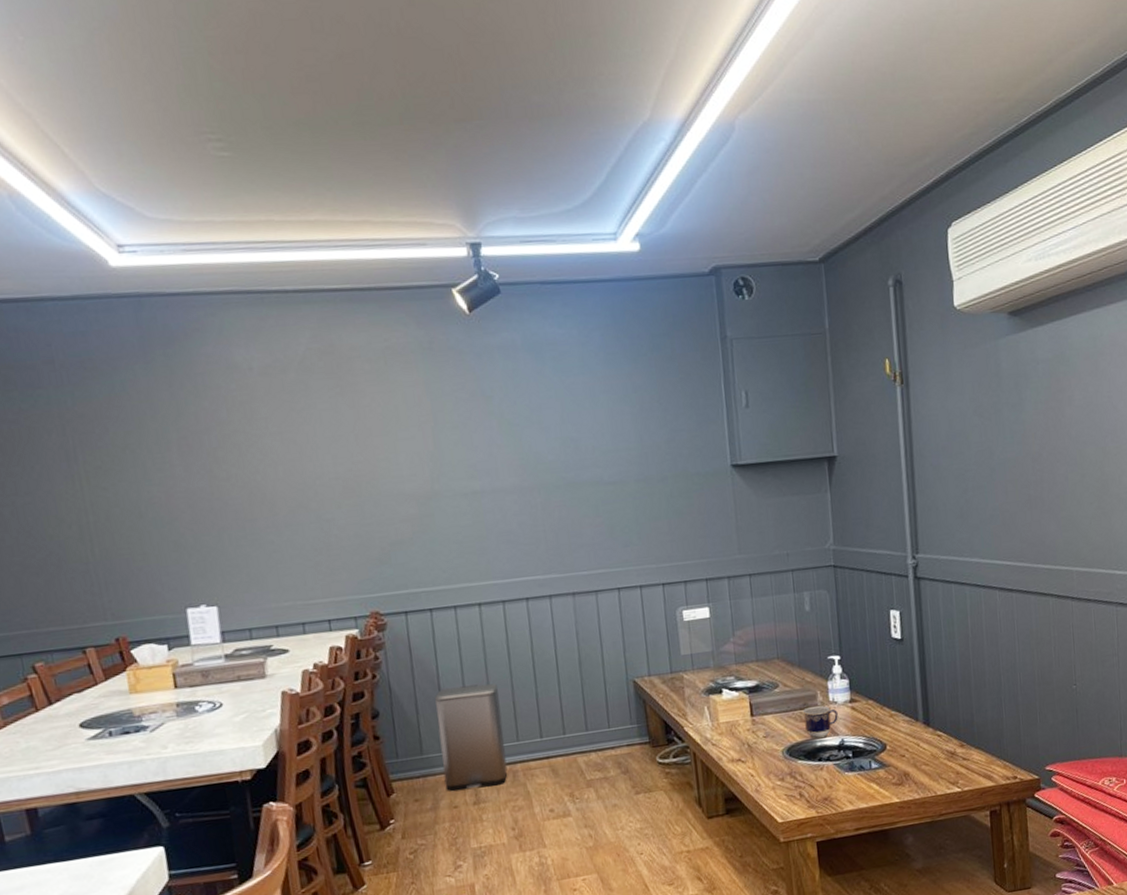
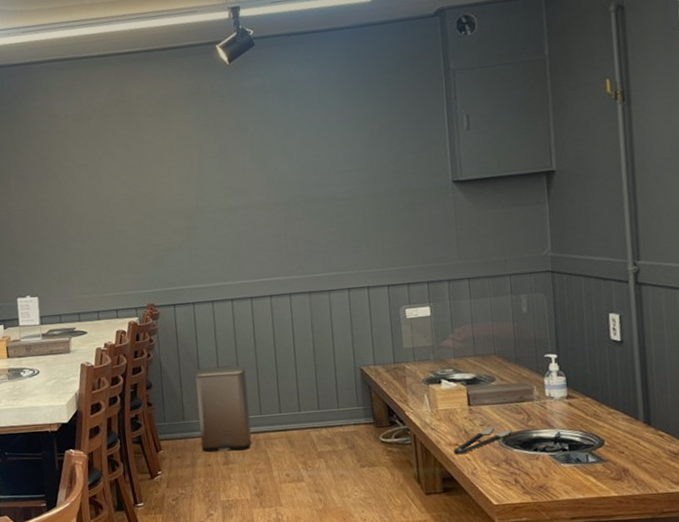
thread snips: none [736,737,796,772] -> present [453,426,512,455]
cup: present [802,705,838,739] -> none [518,399,555,431]

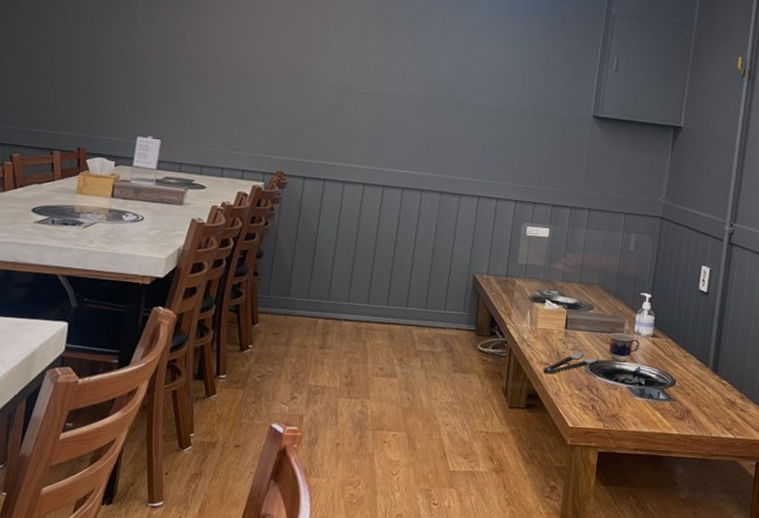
pedal bin: present [194,365,252,452] -> none [300,246,363,337]
cup: none [518,399,555,431] -> present [609,332,640,363]

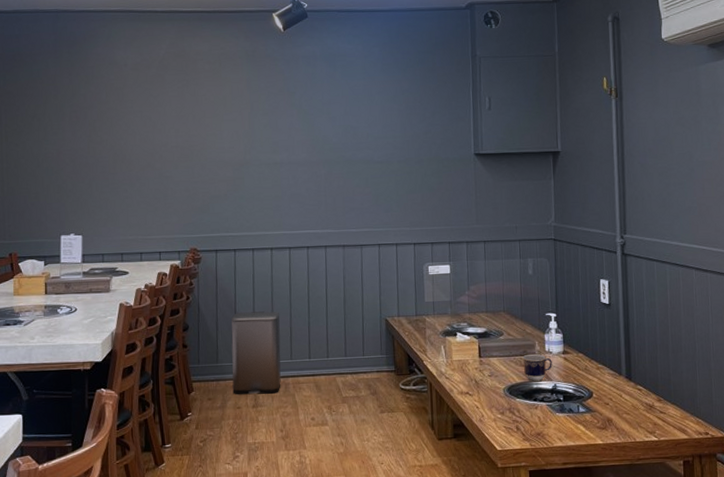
pedal bin: none [300,246,363,337] -> present [231,311,281,395]
thread snips: present [543,352,599,375] -> none [464,377,516,403]

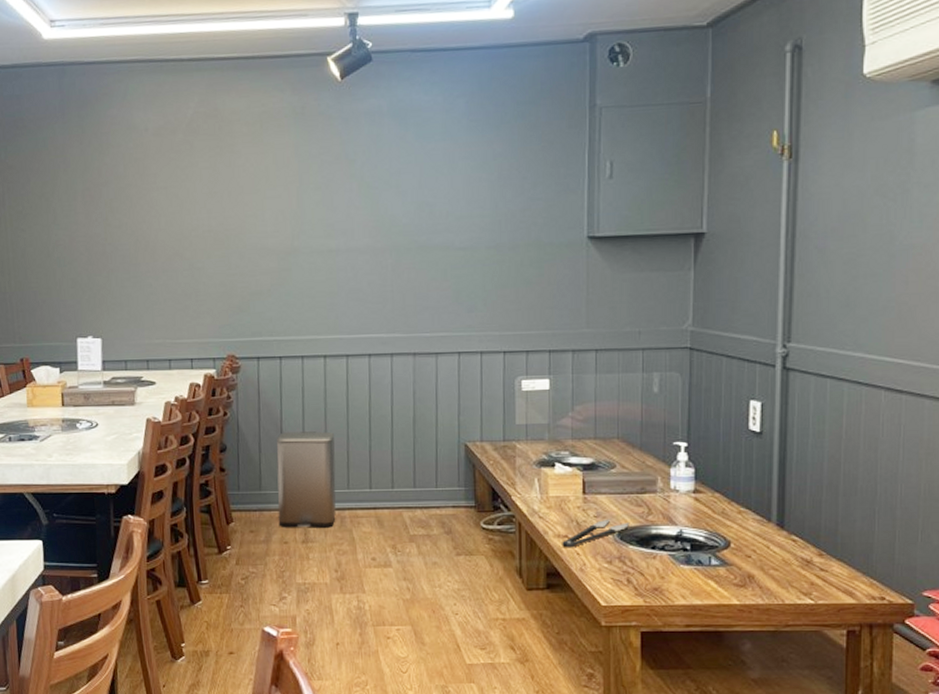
thread snips: none [464,377,516,403] -> present [562,519,629,548]
cup: present [522,353,552,382] -> none [639,491,678,526]

